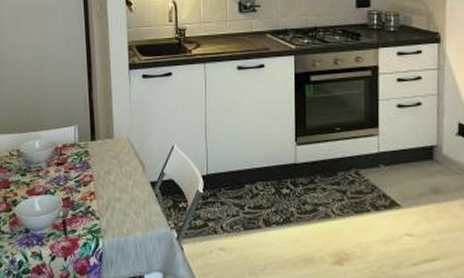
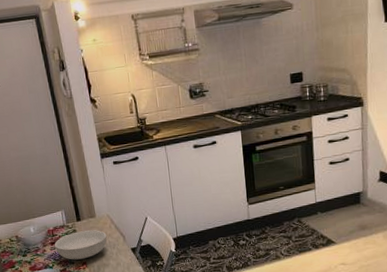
serving bowl: none [60,153,123,188] -> present [54,230,107,260]

